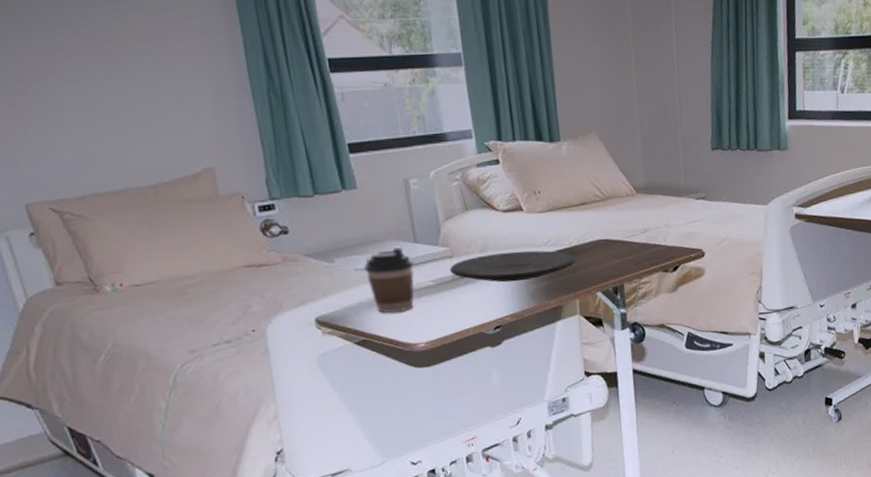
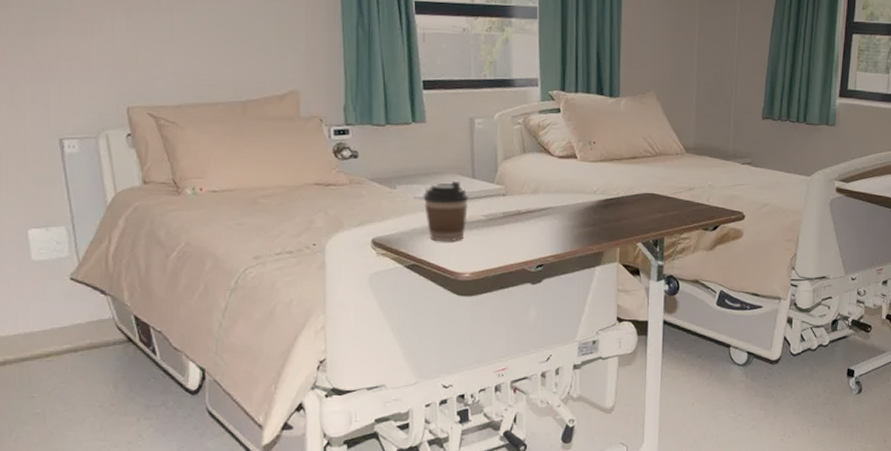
plate: present [449,250,576,282] -> none [501,195,621,225]

